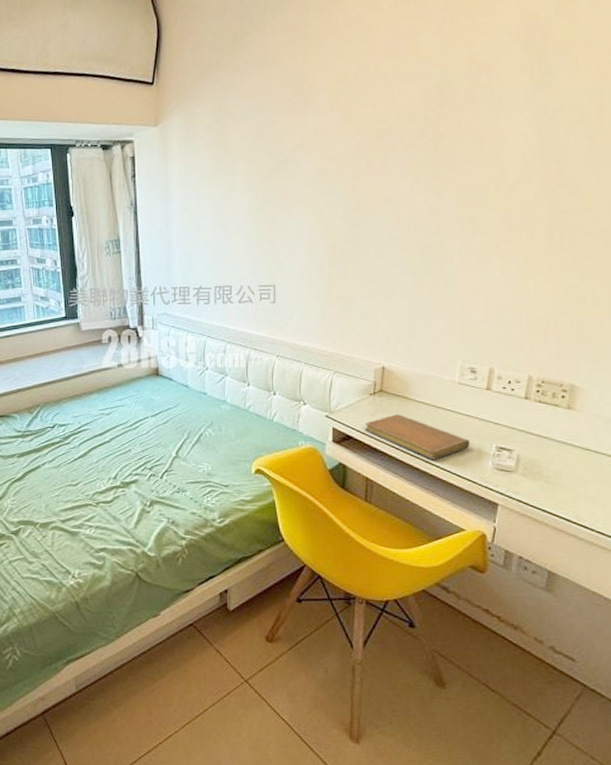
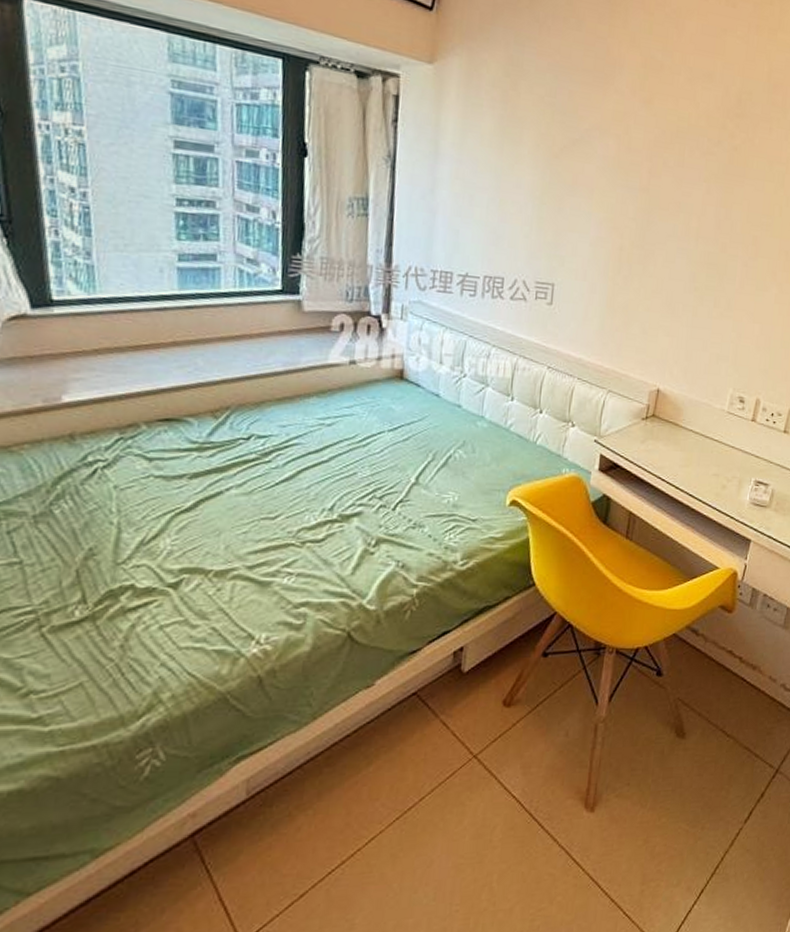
notebook: present [364,414,470,460] -> none [633,442,732,493]

